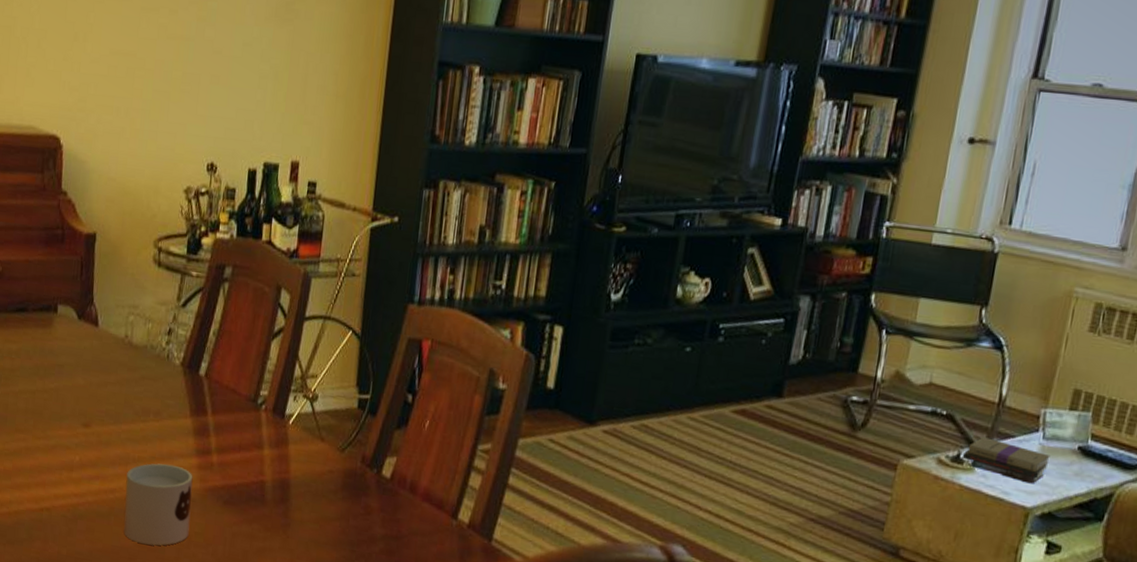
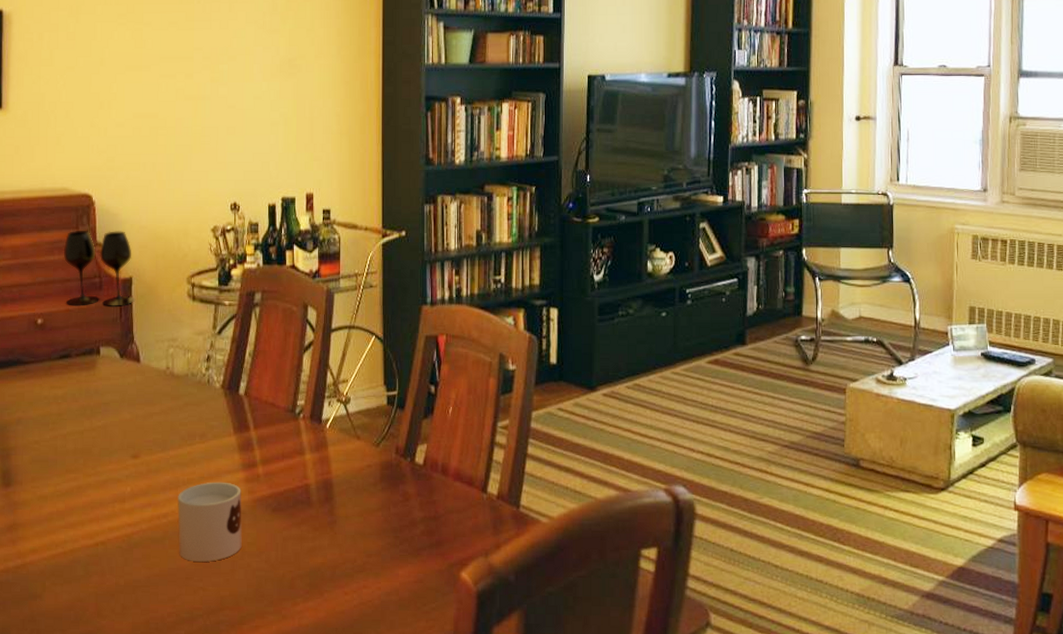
wine glass: none [26,175,98,264] -> present [64,231,136,306]
books: present [962,437,1051,484] -> none [894,356,962,389]

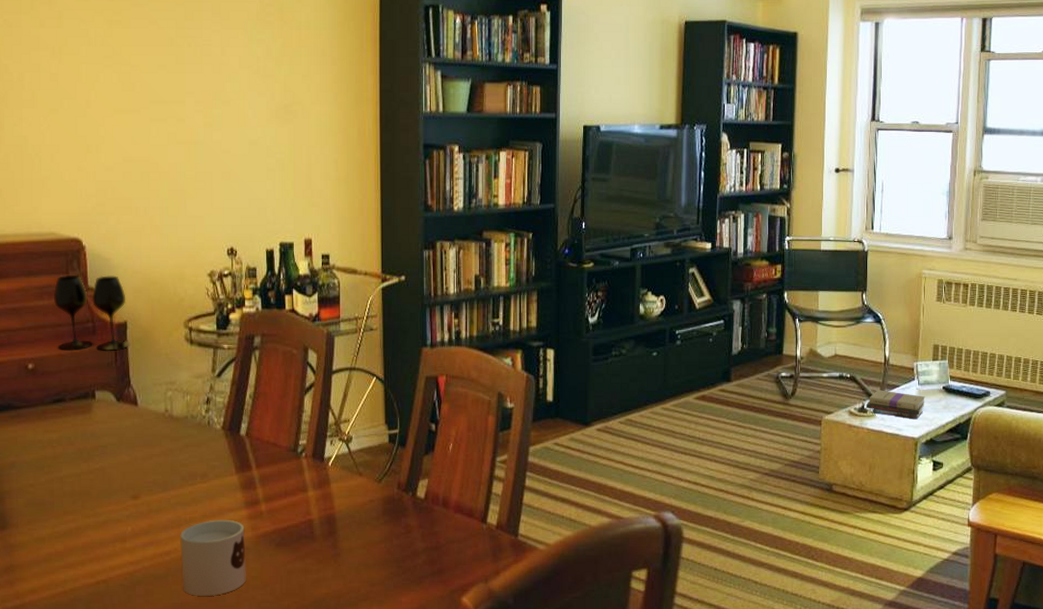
books: none [894,356,962,389] -> present [865,390,925,420]

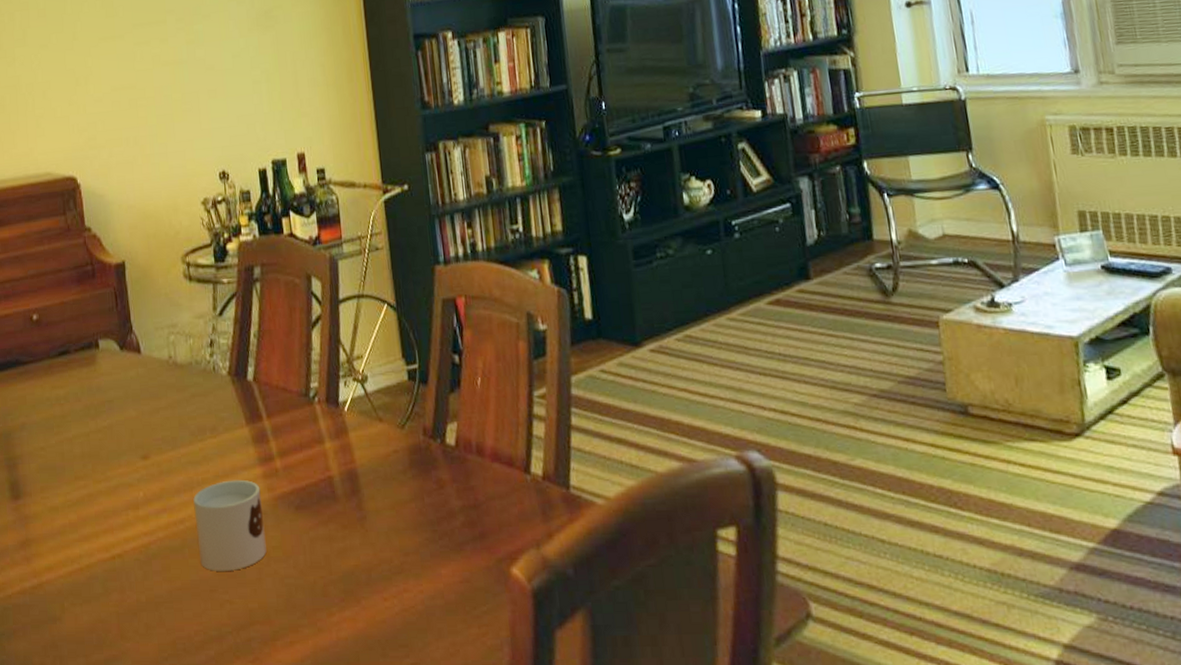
wine glass: present [54,276,131,351] -> none [53,212,131,297]
books: present [865,390,925,420] -> none [996,276,1080,313]

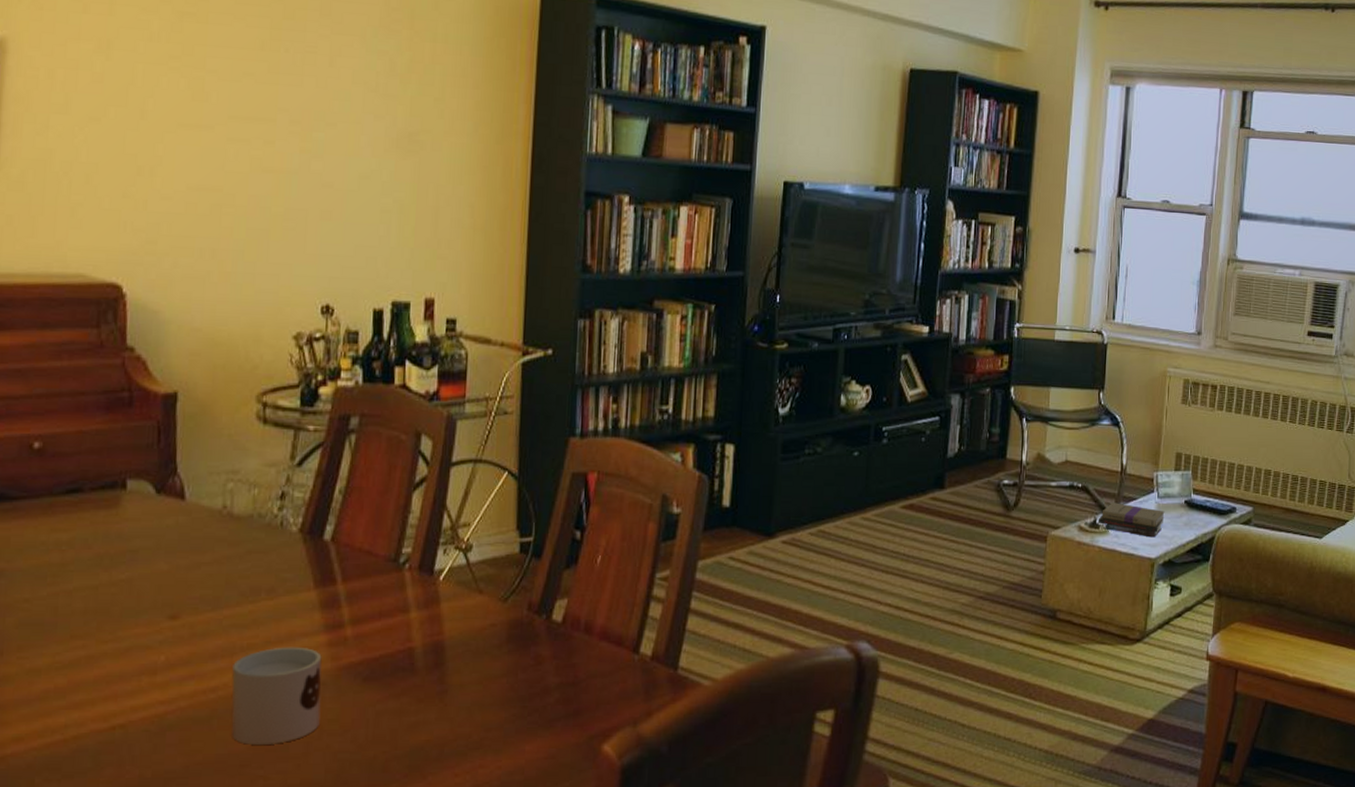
books: none [996,276,1080,313] -> present [1098,502,1165,538]

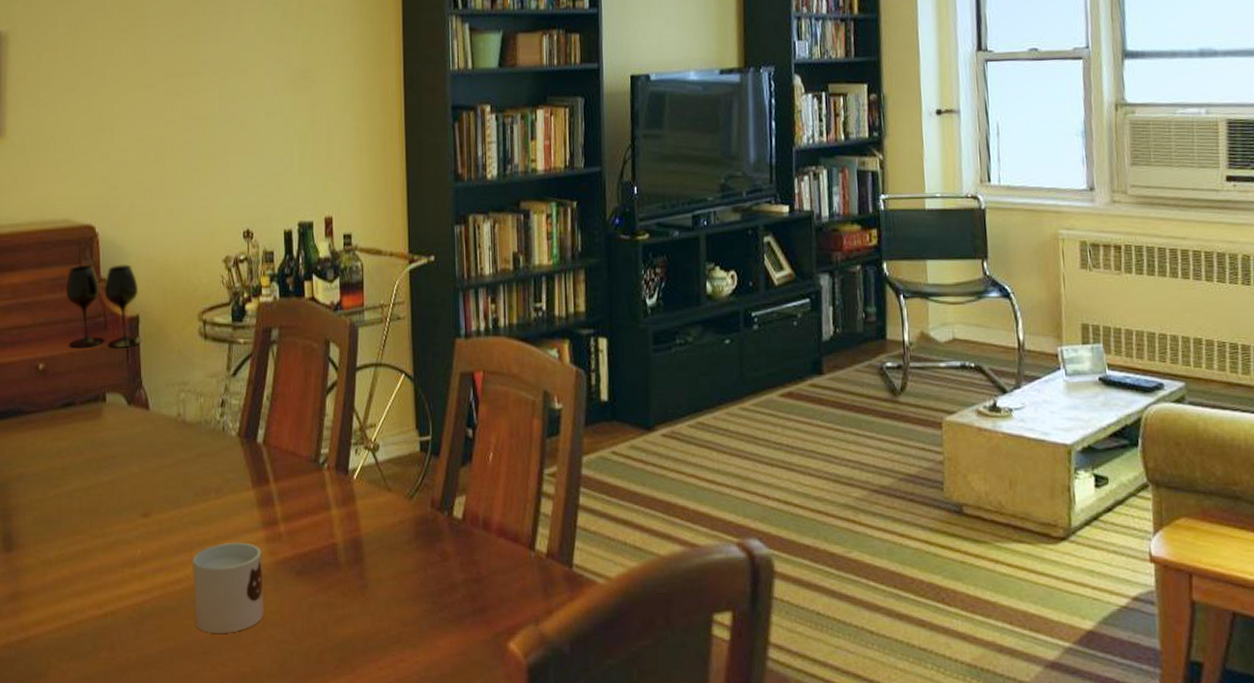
wine glass: none [77,330,182,429] -> present [66,264,143,349]
books: present [1098,502,1165,538] -> none [998,383,1077,421]

